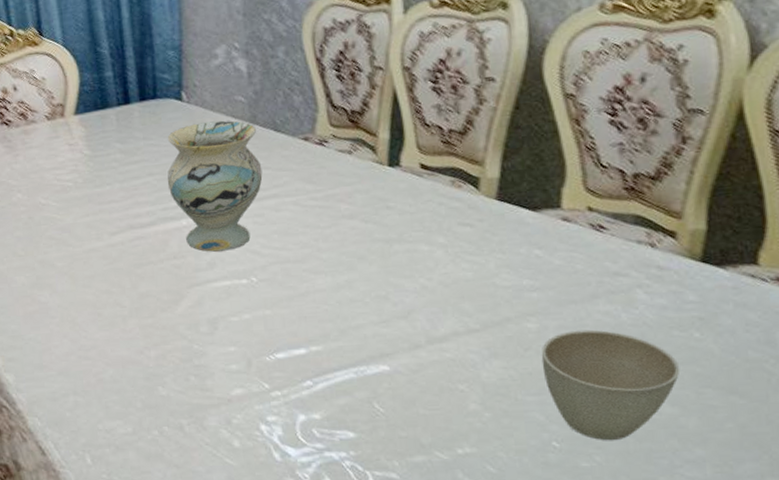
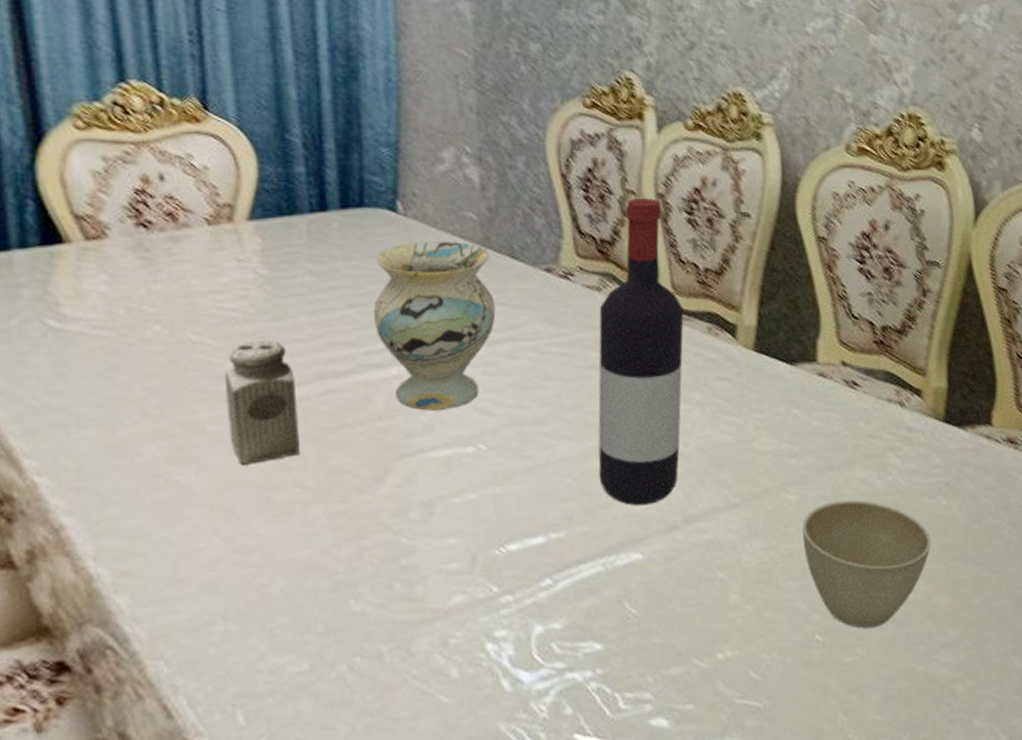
salt shaker: none [64,201,120,290] -> present [224,339,301,465]
wine bottle: none [350,72,429,328] -> present [598,198,685,506]

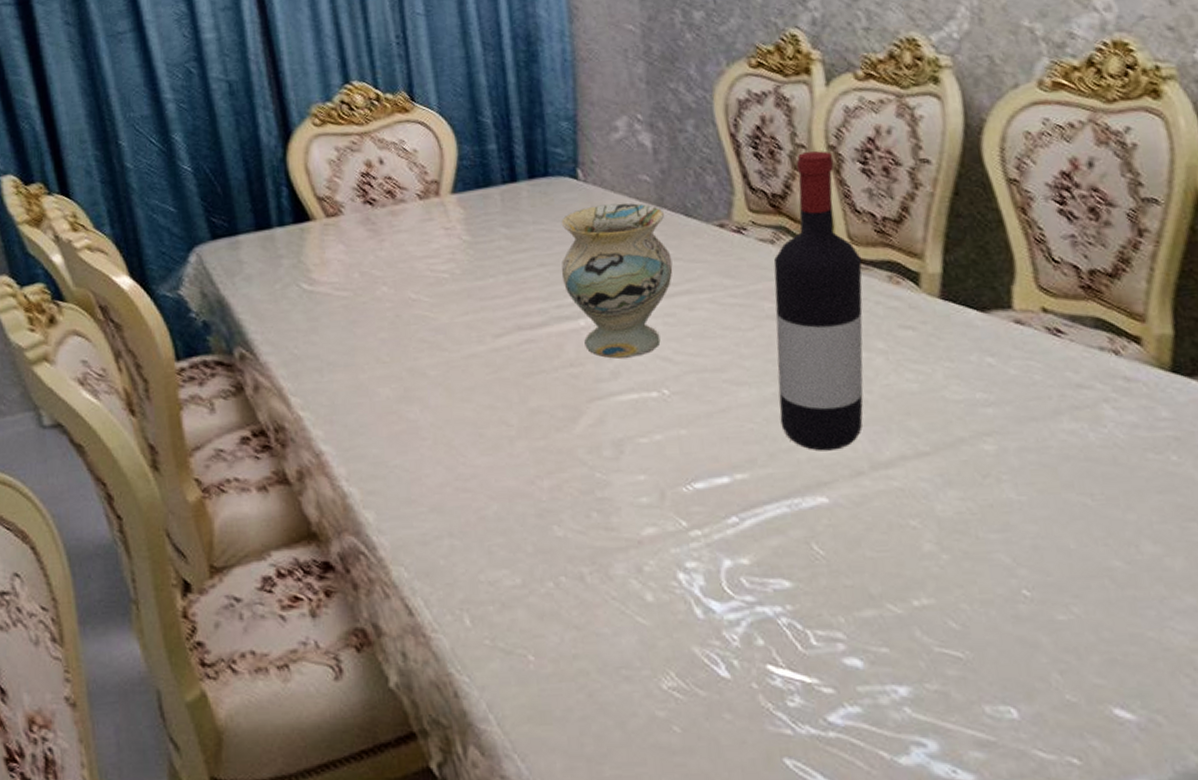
salt shaker: present [224,339,301,465] -> none [439,296,506,405]
cup: present [802,499,932,629] -> none [1002,452,1160,588]

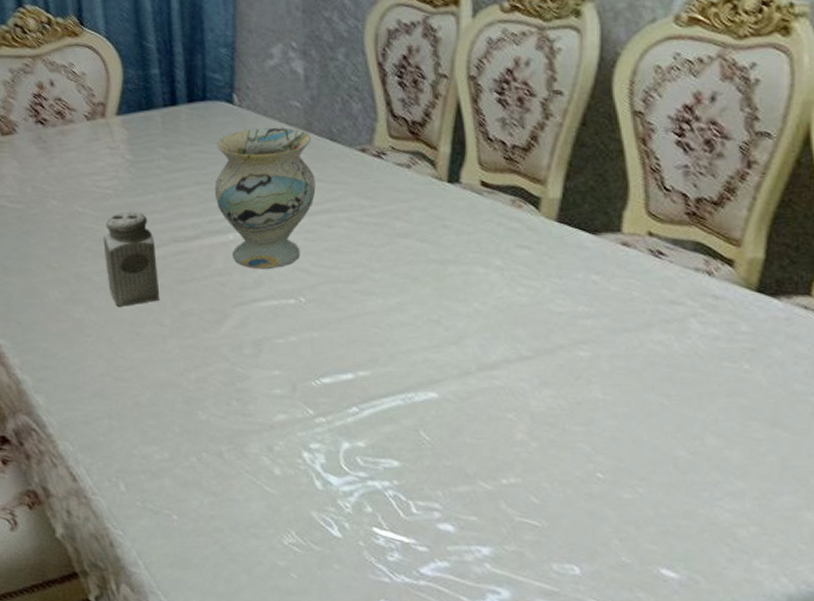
salt shaker: none [439,296,506,405] -> present [102,211,160,307]
wine bottle: present [773,151,864,451] -> none [402,81,489,354]

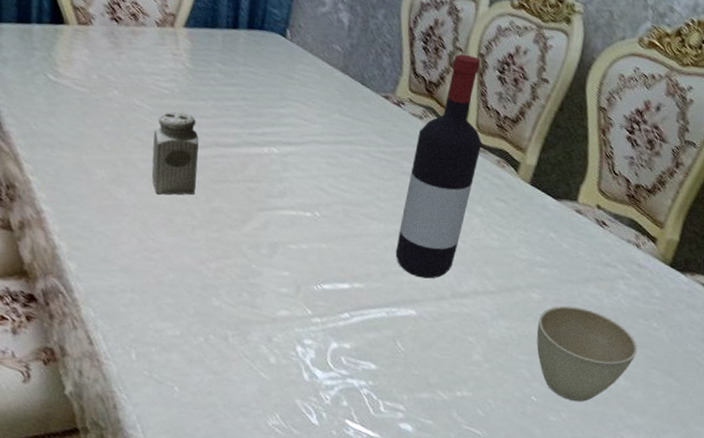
vase: present [214,127,316,269] -> none [257,61,346,184]
wine bottle: none [402,81,489,354] -> present [395,54,482,279]
cup: none [591,359,728,473] -> present [536,305,638,402]

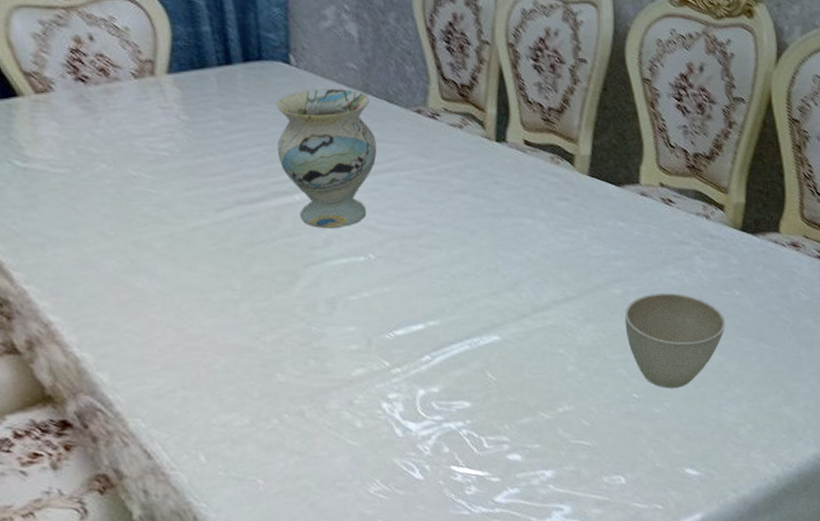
salt shaker: present [151,112,199,195] -> none [161,173,229,274]
vase: none [257,61,346,184] -> present [275,88,377,229]
wine bottle: present [395,54,482,279] -> none [461,48,532,300]

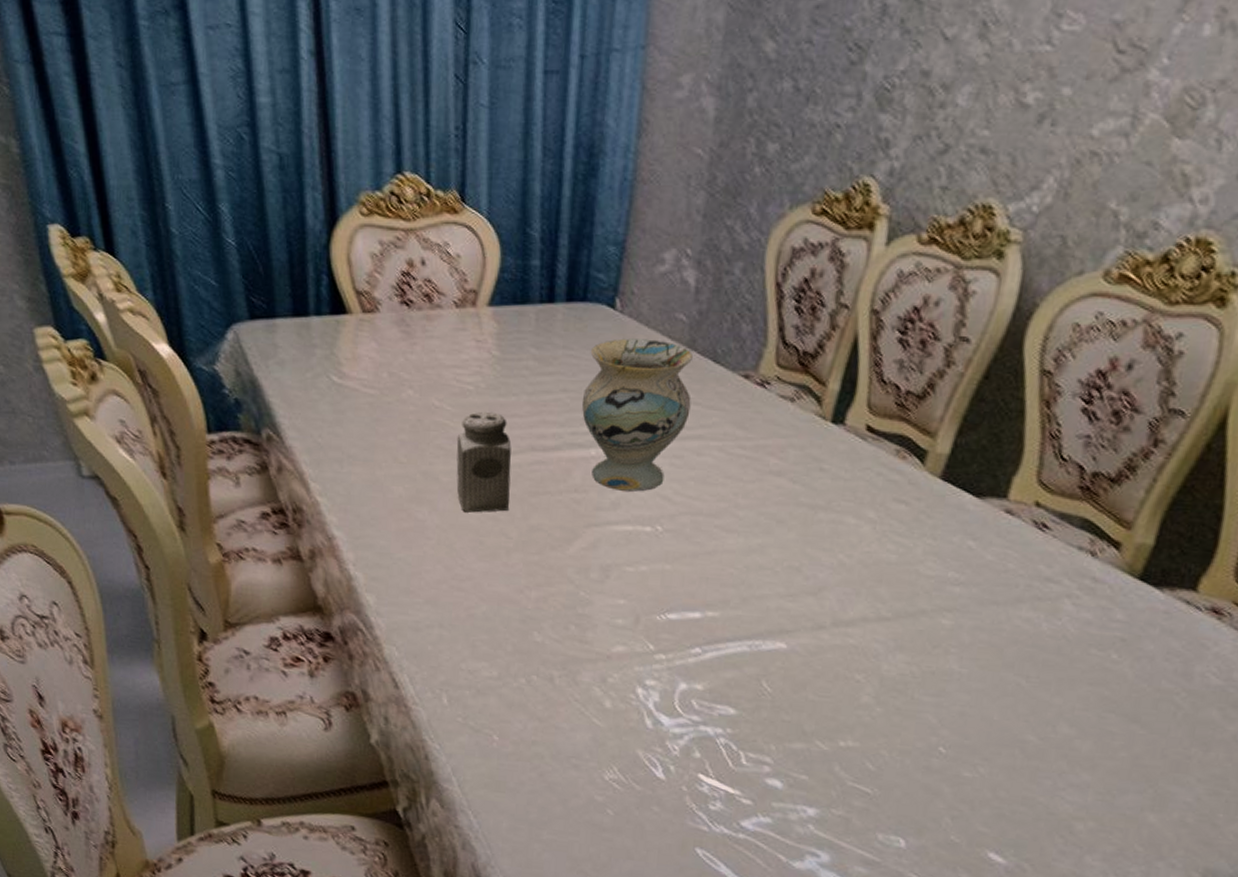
salt shaker: none [161,173,229,274] -> present [456,411,512,513]
cup: present [624,292,726,389] -> none [946,633,1089,754]

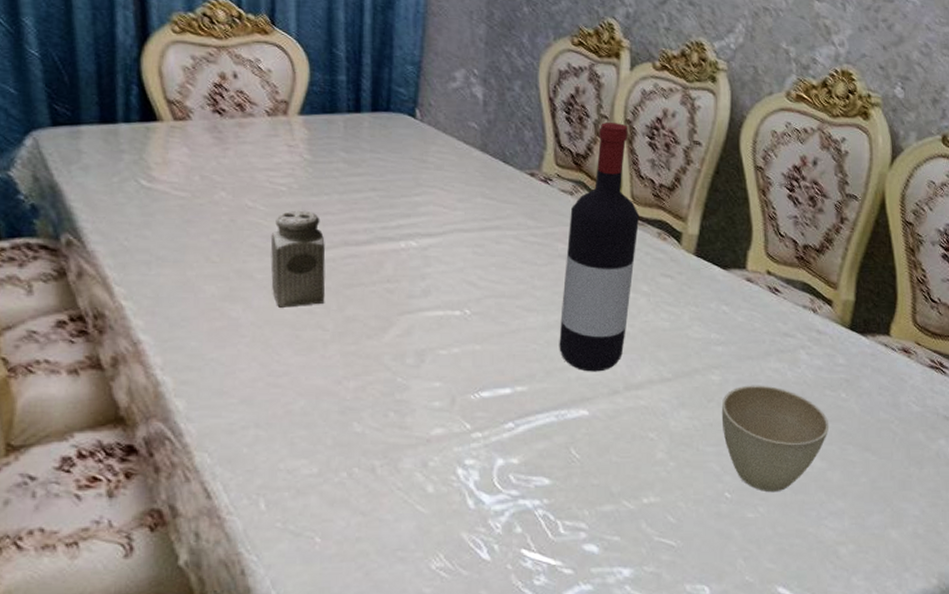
vase: present [581,338,693,492] -> none [390,143,487,279]
wine bottle: none [759,313,876,604] -> present [559,122,640,372]
cup: none [946,633,1089,754] -> present [721,385,830,493]

